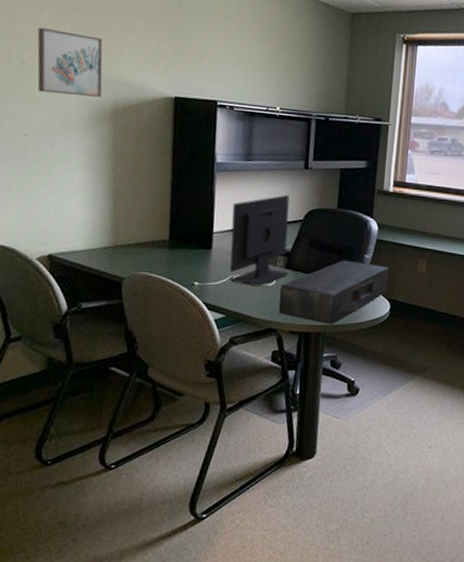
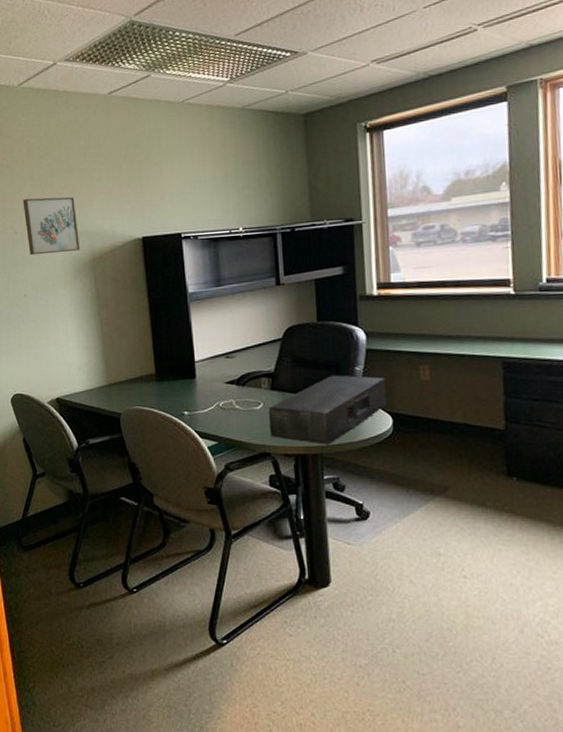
computer monitor: present [229,194,290,287] -> none [209,314,275,411]

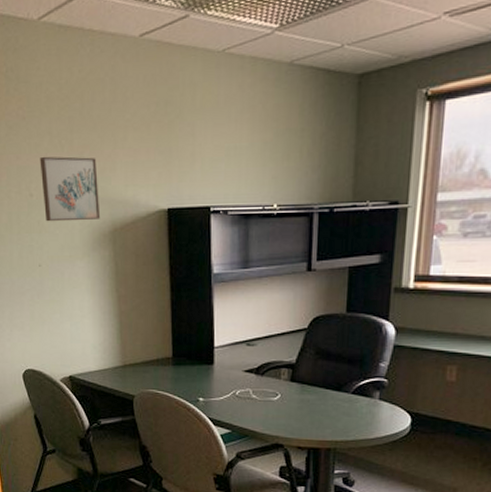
speaker: present [268,375,388,445] -> none [285,370,410,440]

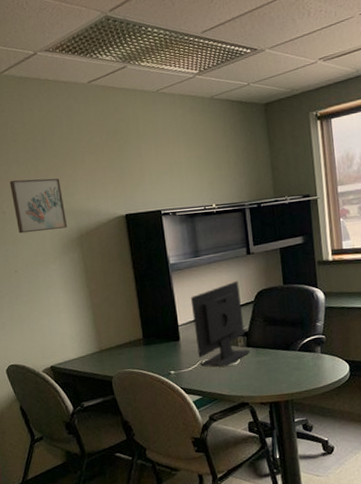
computer monitor: none [232,301,294,402] -> present [190,280,251,367]

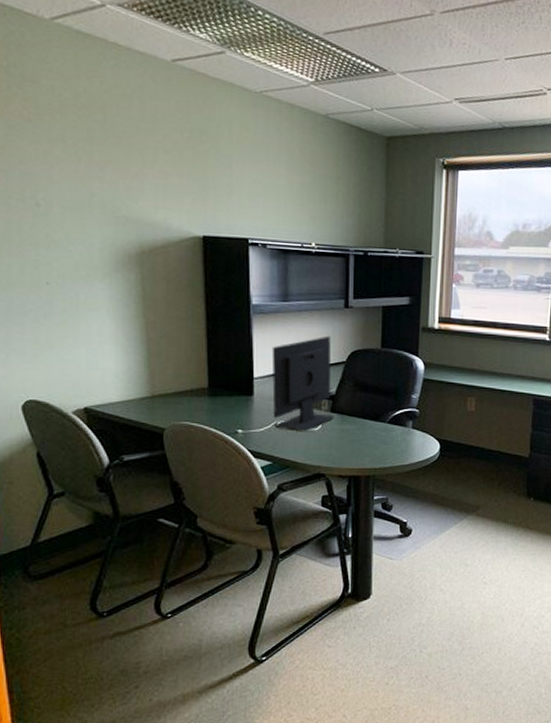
wall art: present [9,178,68,234] -> none [49,164,125,239]

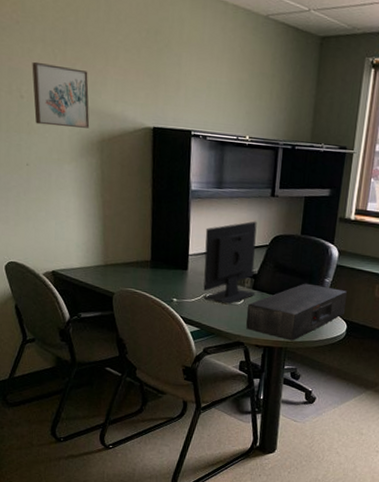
wall art: none [49,164,125,239] -> present [32,61,90,128]
speaker: none [326,401,438,467] -> present [246,283,348,341]

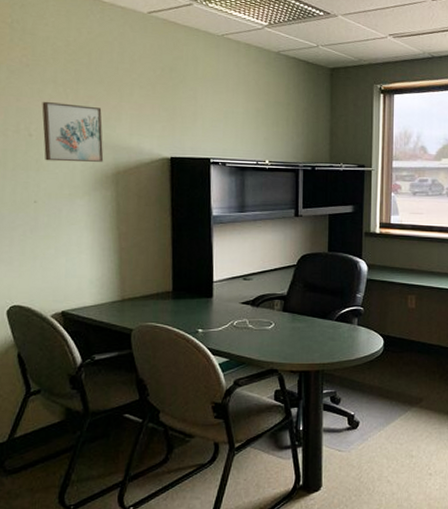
computer monitor: present [203,221,257,305] -> none [229,242,286,331]
speaker: present [246,283,348,341] -> none [278,300,381,362]

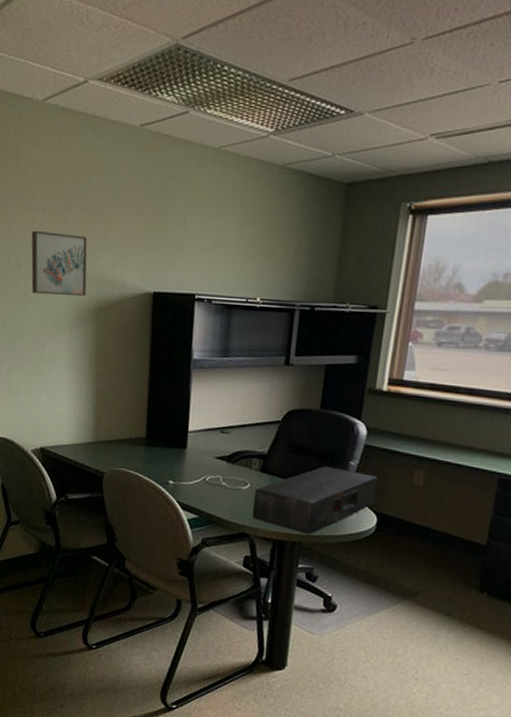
speaker: none [278,300,381,362] -> present [252,466,378,535]

